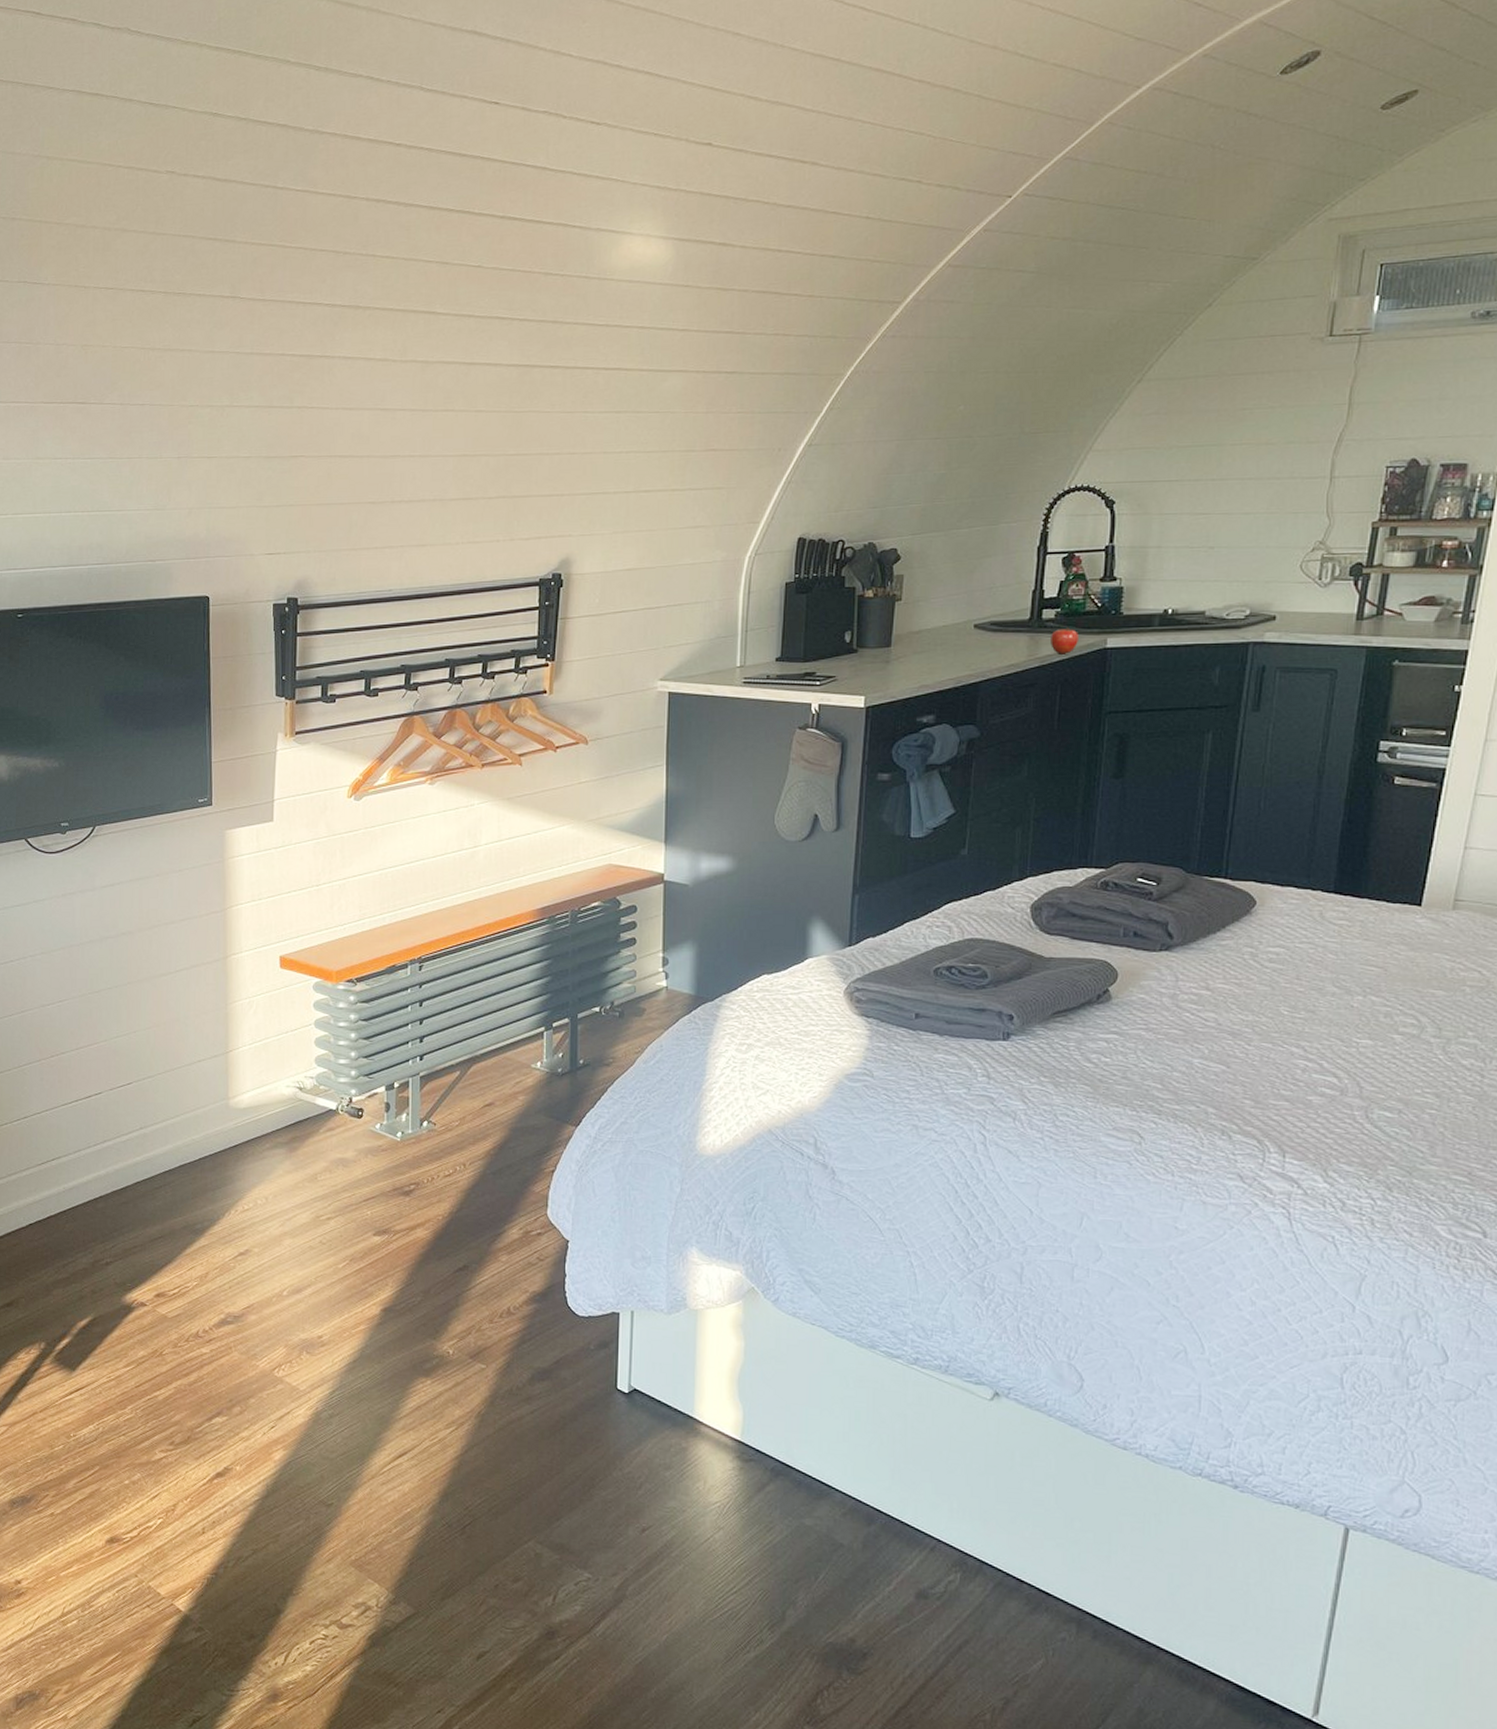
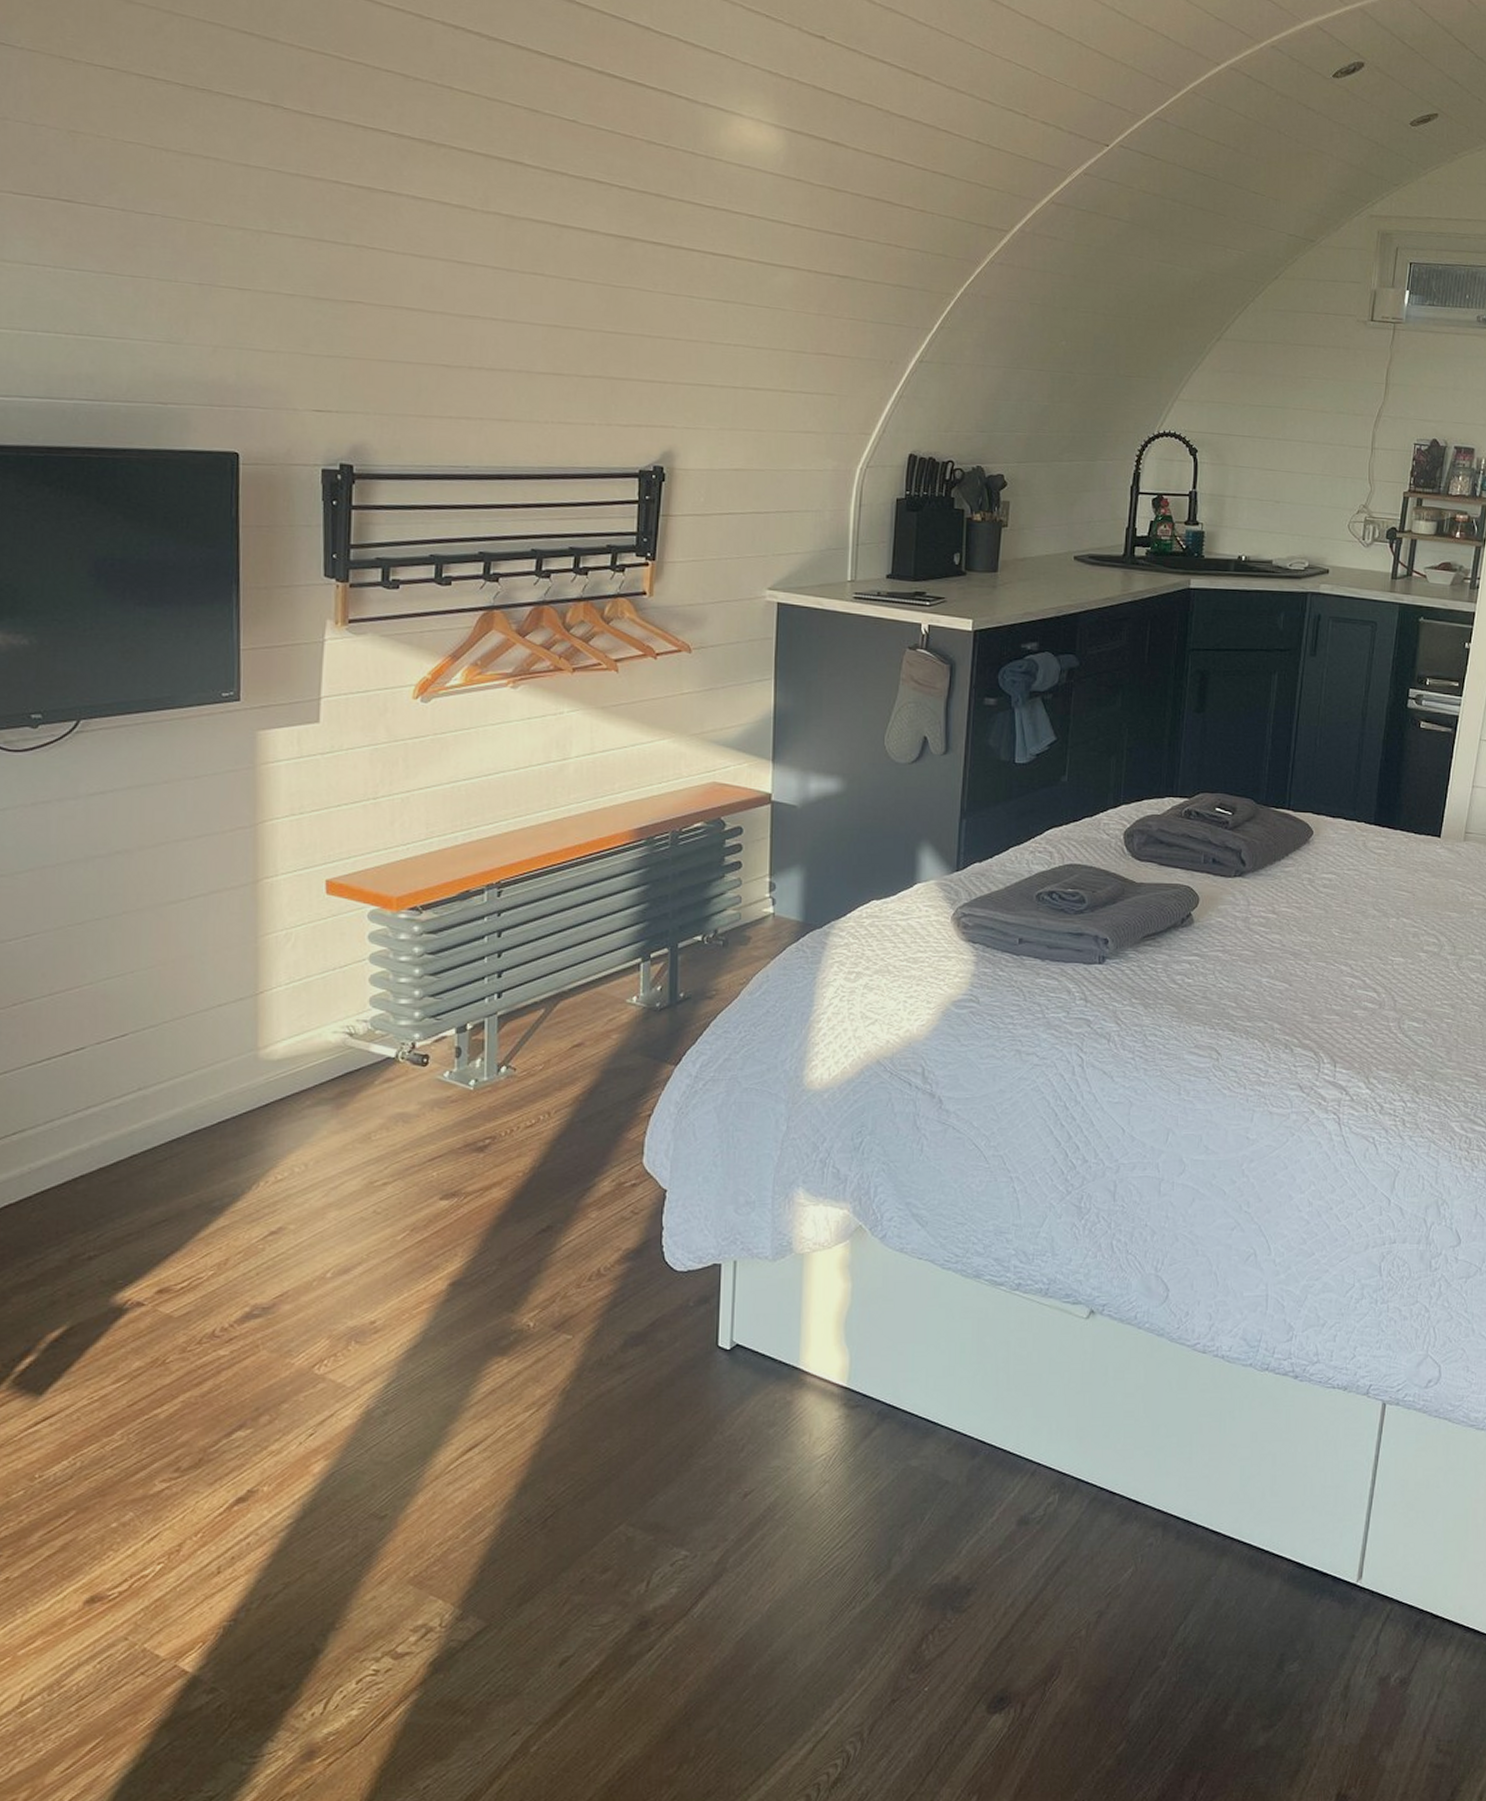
fruit: present [1051,627,1078,655] -> none [1142,566,1166,592]

